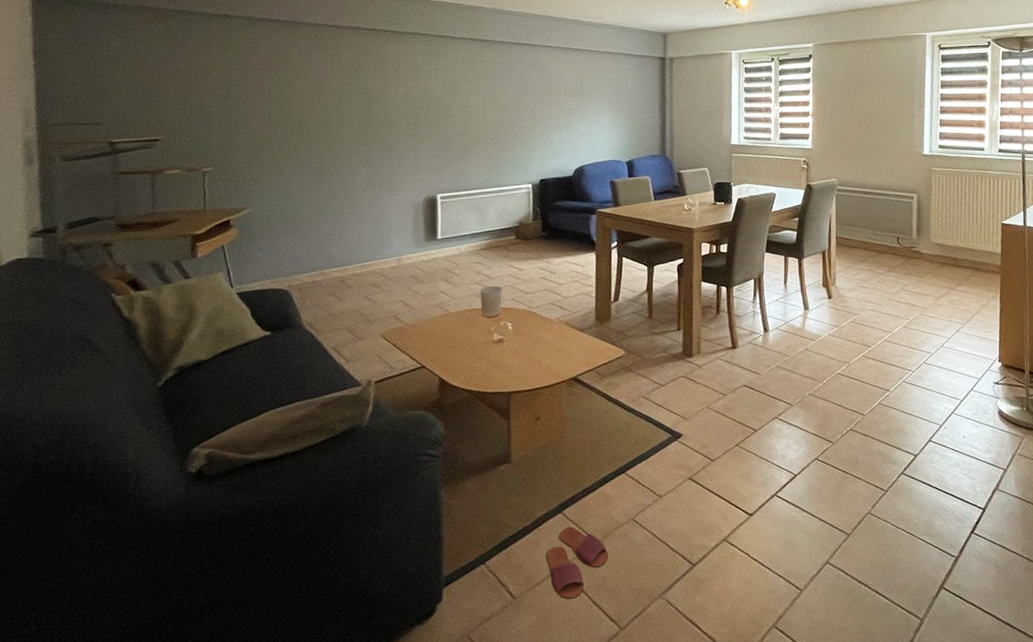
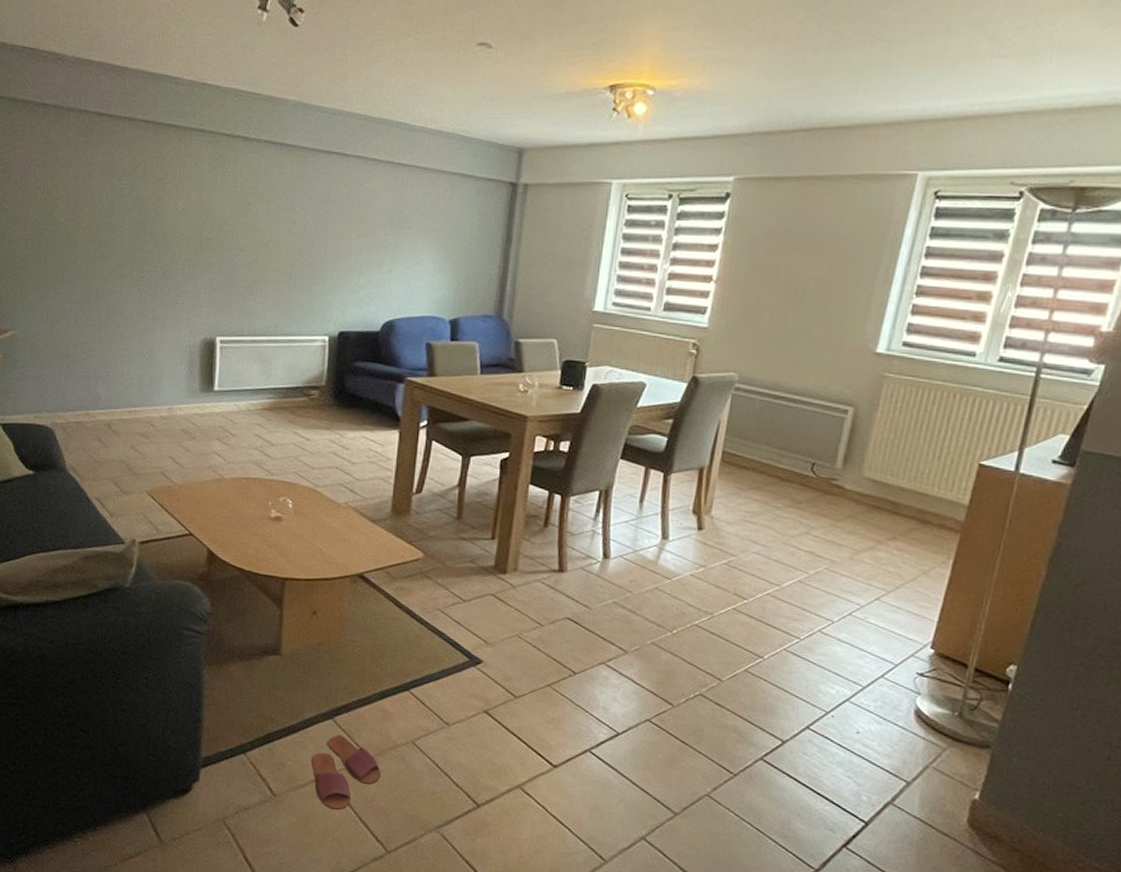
candle holder: present [480,285,503,318] -> none [258,453,285,491]
basket: present [512,206,548,241] -> none [301,363,343,406]

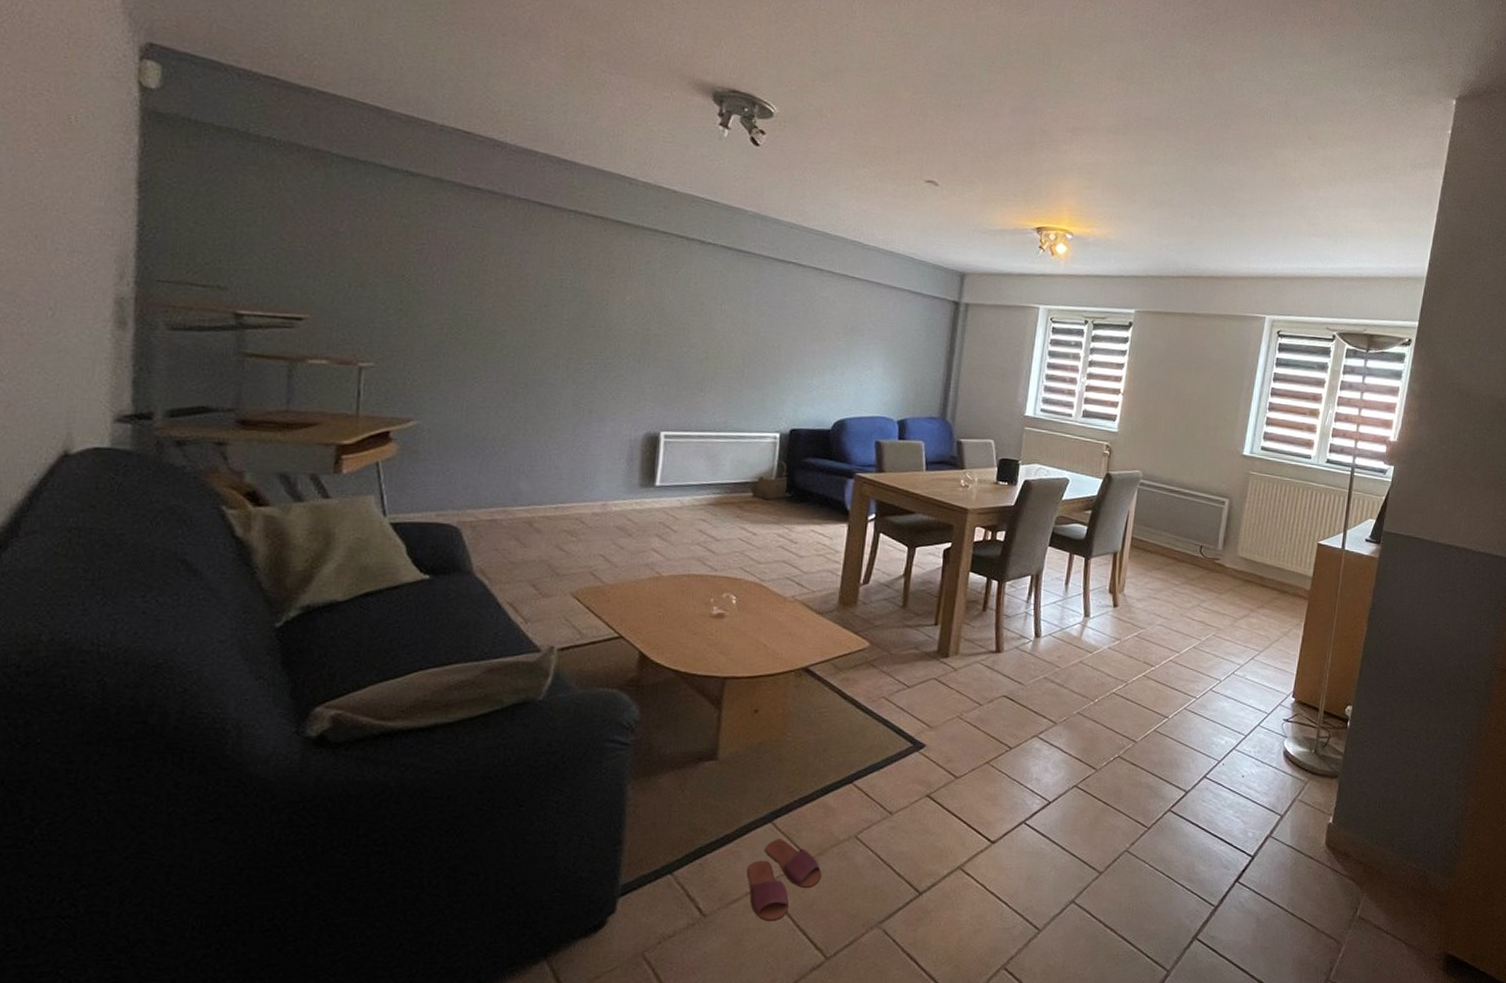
basket: none [301,363,343,406] -> present [749,459,793,500]

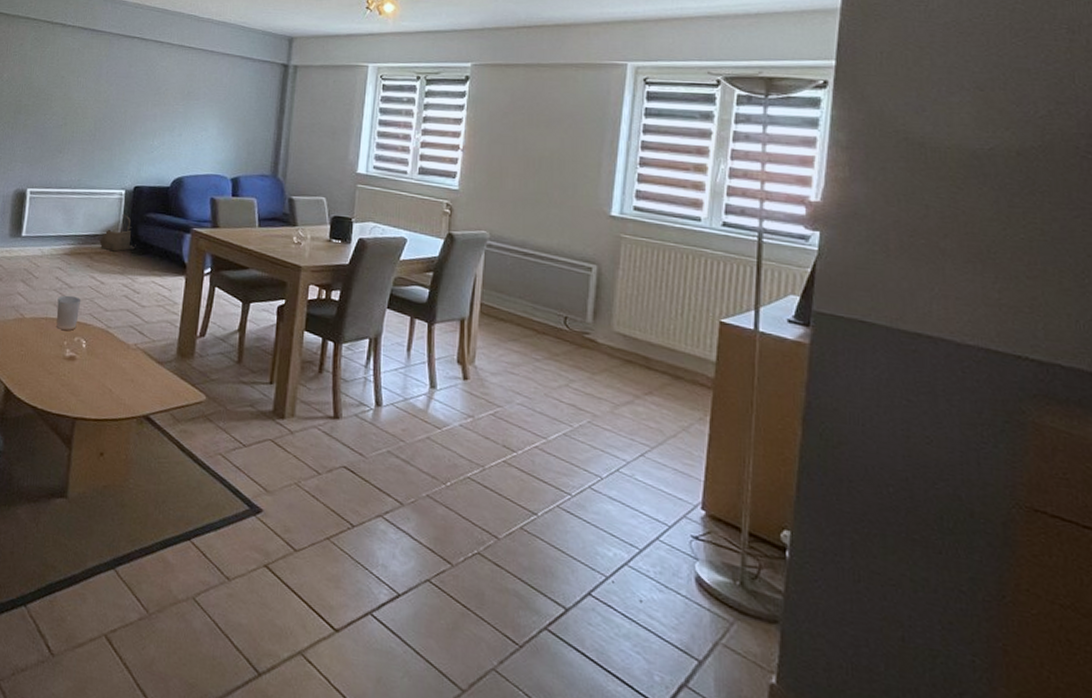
candle holder: none [700,549,730,588] -> present [56,295,82,331]
slippers: present [747,839,821,921] -> none [91,587,161,675]

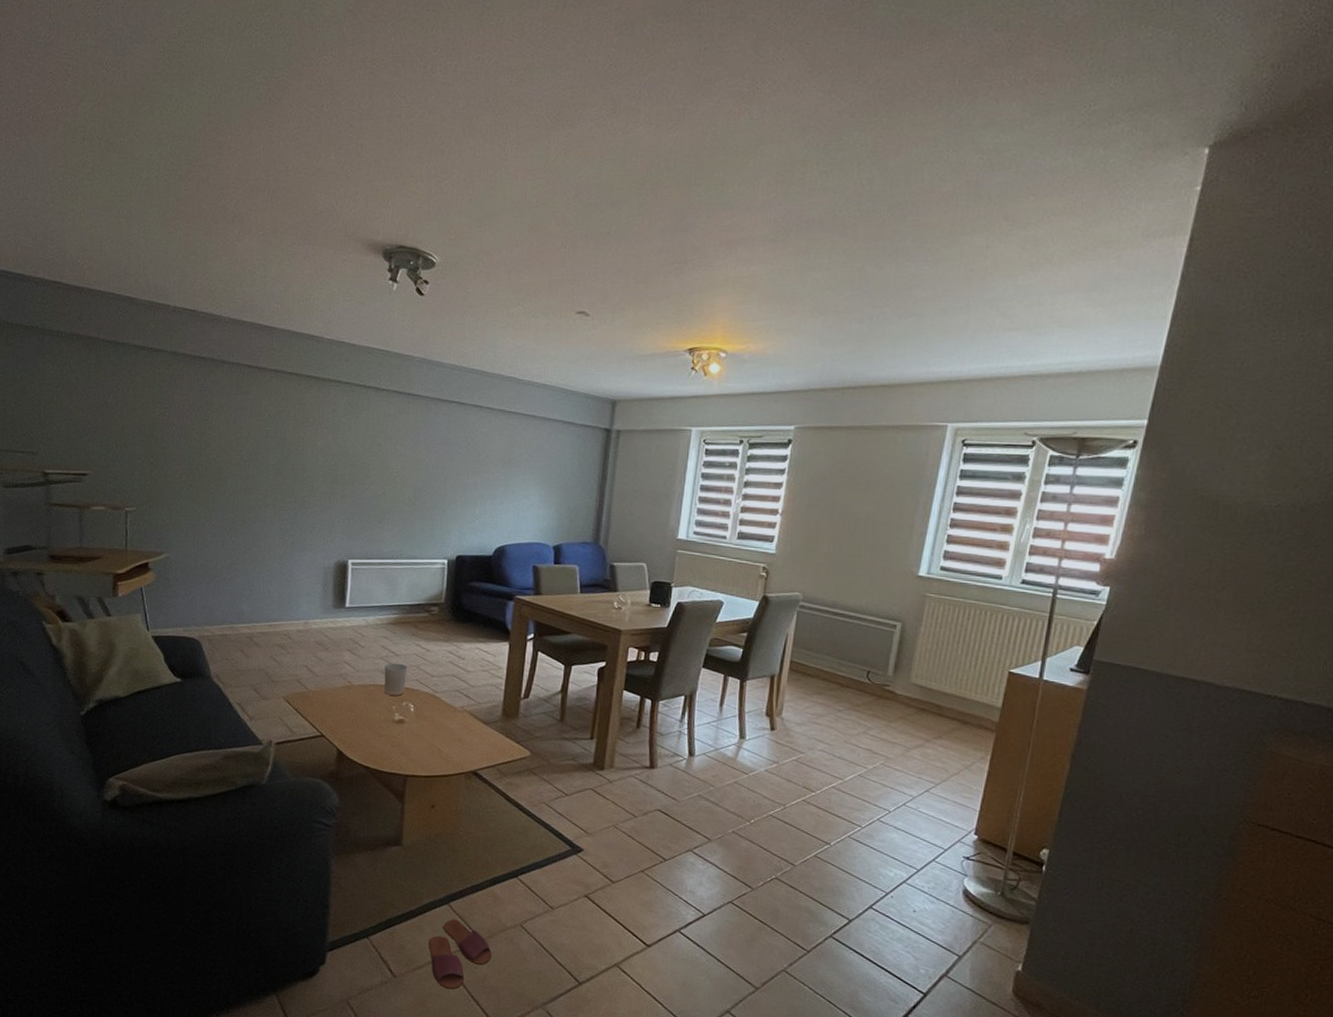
slippers: none [91,587,161,675] -> present [428,919,491,990]
basket: present [99,214,136,252] -> none [422,583,460,620]

